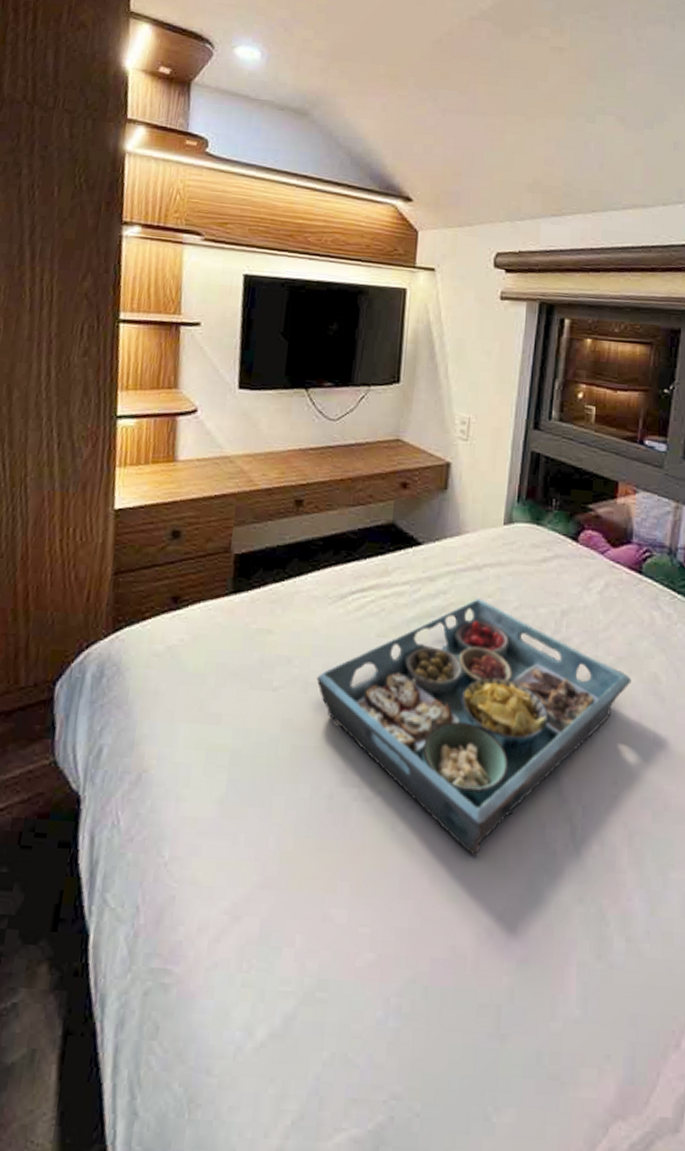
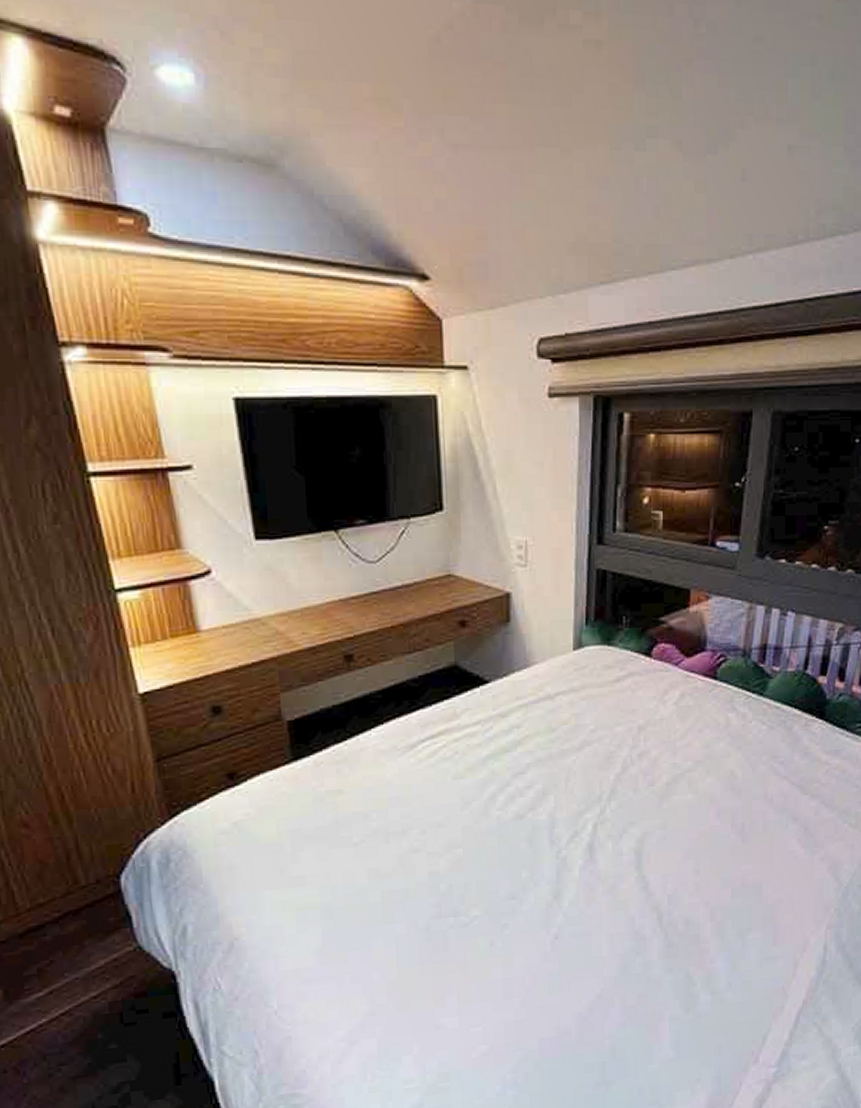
serving tray: present [316,599,632,855] -> none [397,727,709,953]

